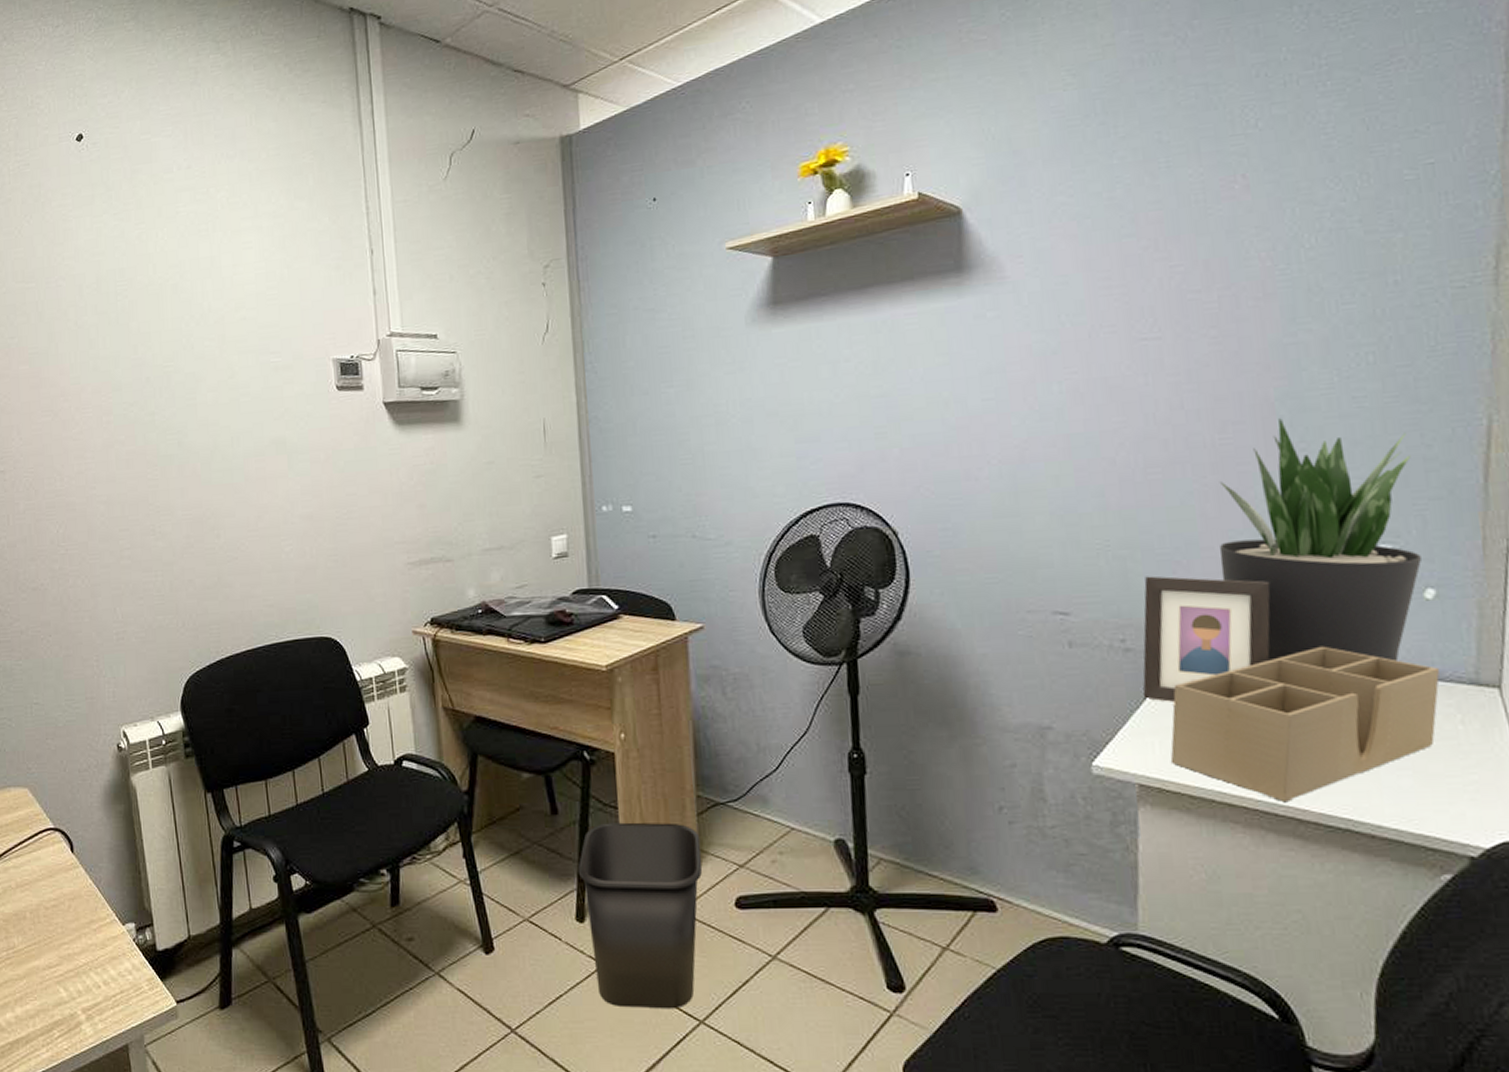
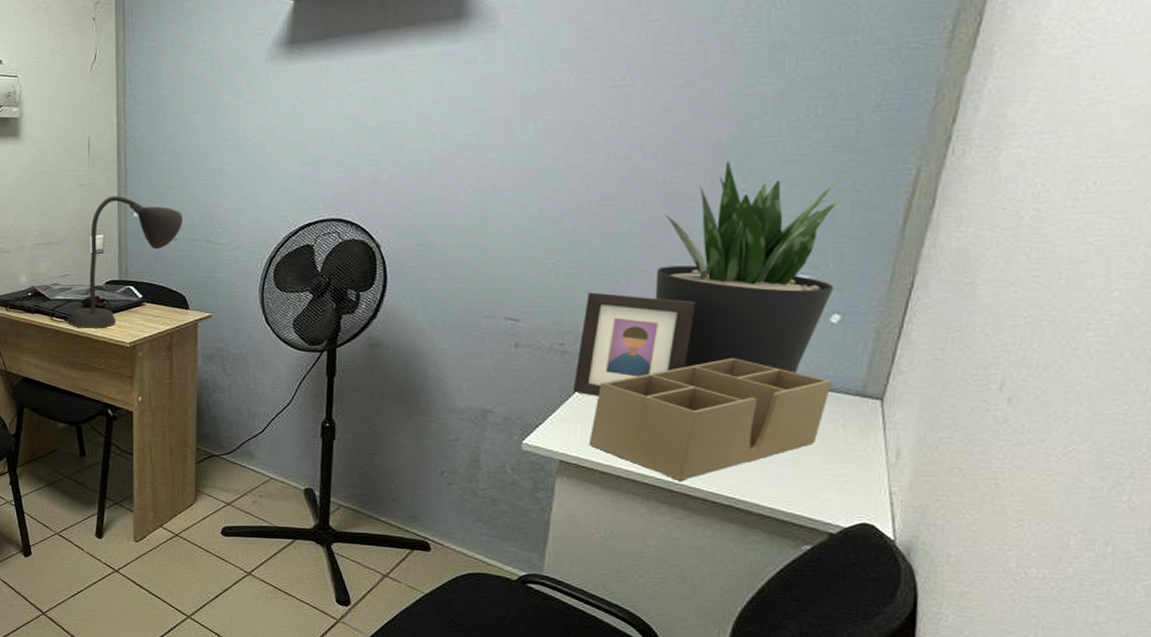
desk lamp: none [527,487,662,650] -> present [67,195,183,328]
waste bin: present [577,822,703,1008] -> none [99,465,198,605]

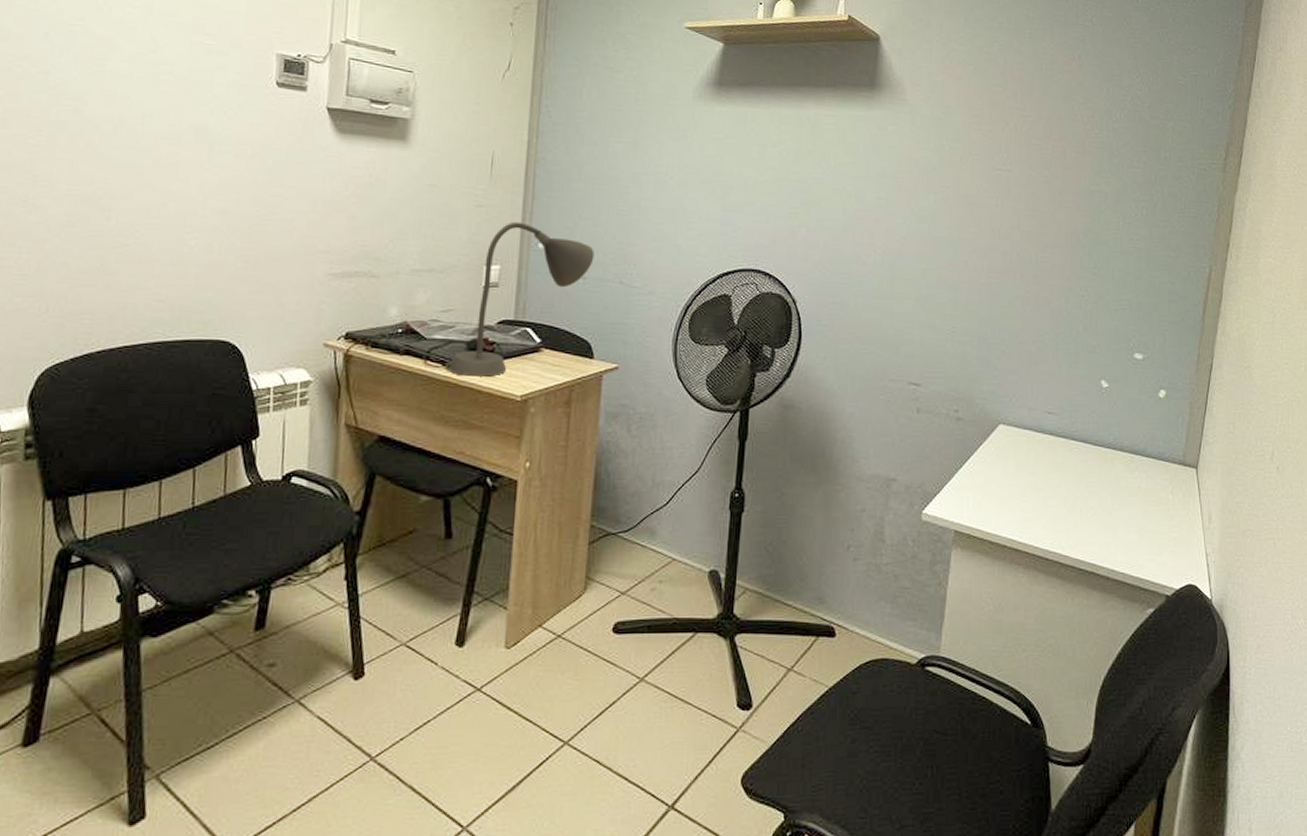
picture frame: present [572,292,696,396] -> none [965,360,1063,464]
desk organizer: present [588,357,833,481] -> none [979,427,1163,548]
planter: present [655,161,840,374] -> none [1031,247,1161,443]

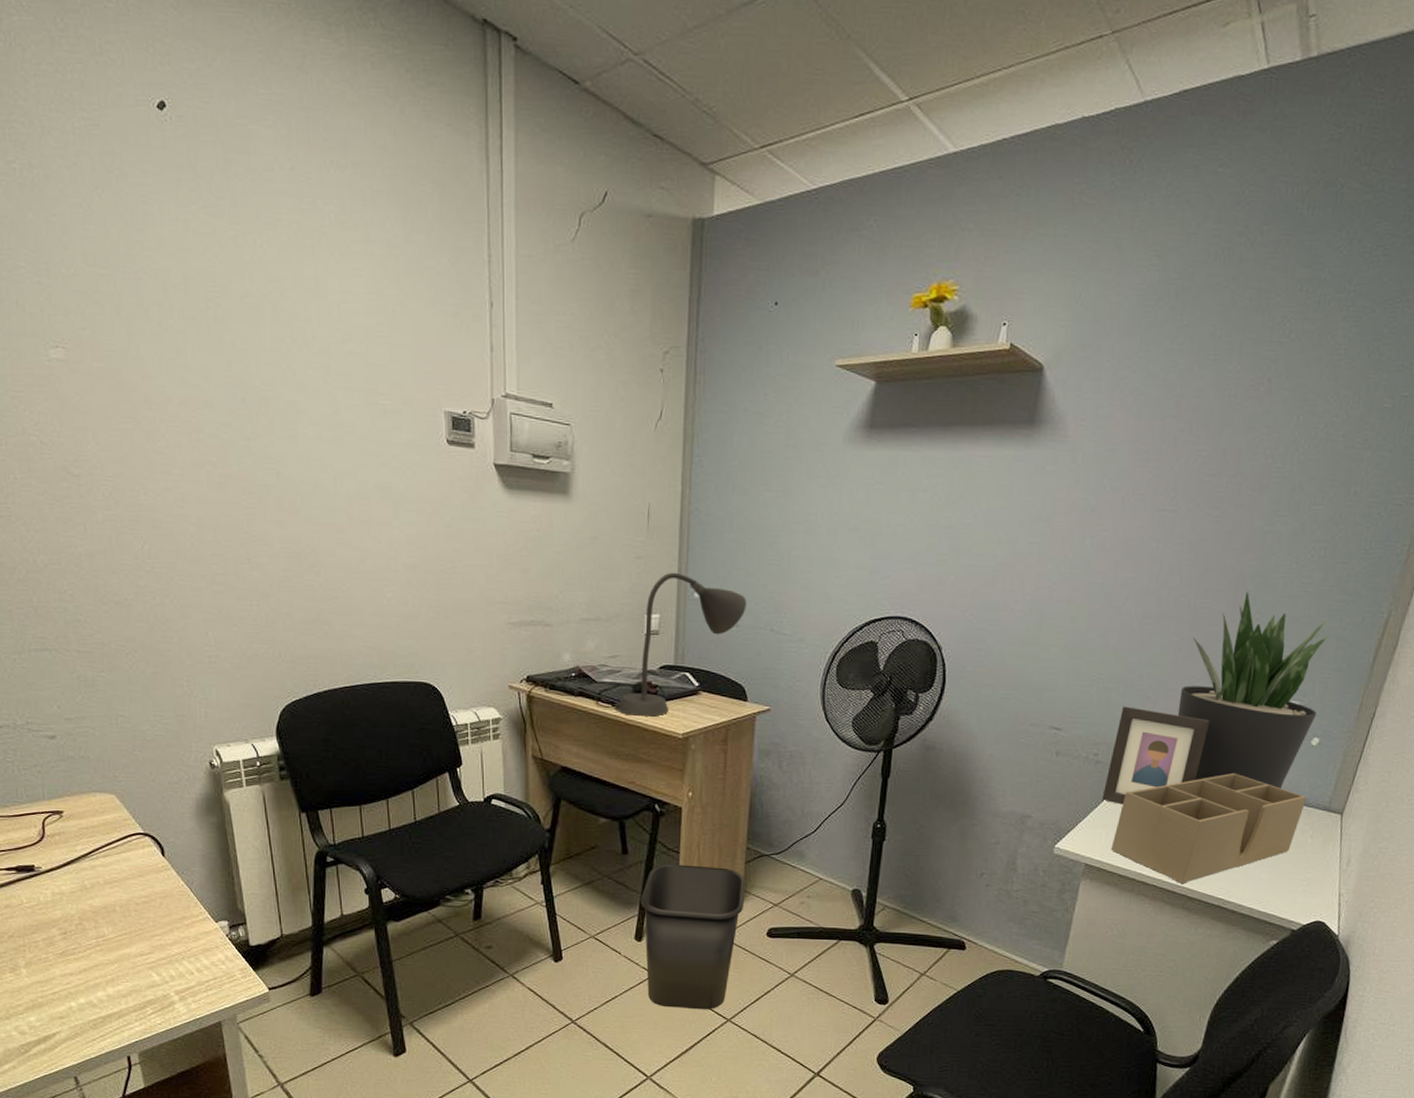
waste bin: none [464,548,589,731] -> present [640,864,746,1009]
picture frame: none [965,360,1063,464] -> present [1101,706,1210,805]
desk organizer: none [979,427,1163,548] -> present [1110,772,1308,883]
planter: none [1031,247,1161,443] -> present [1177,592,1331,789]

